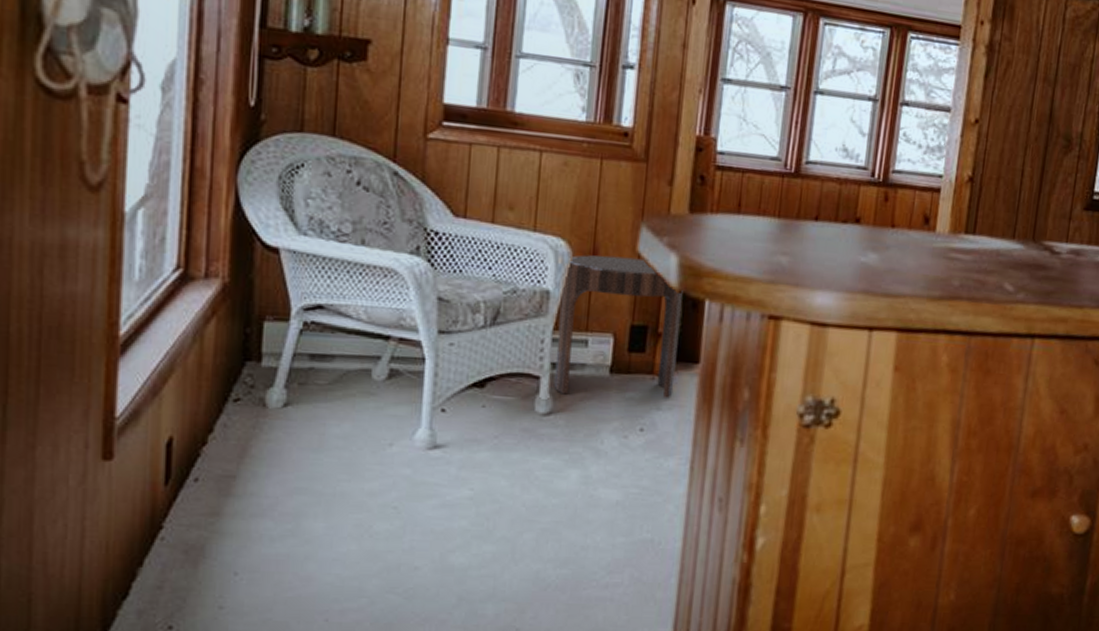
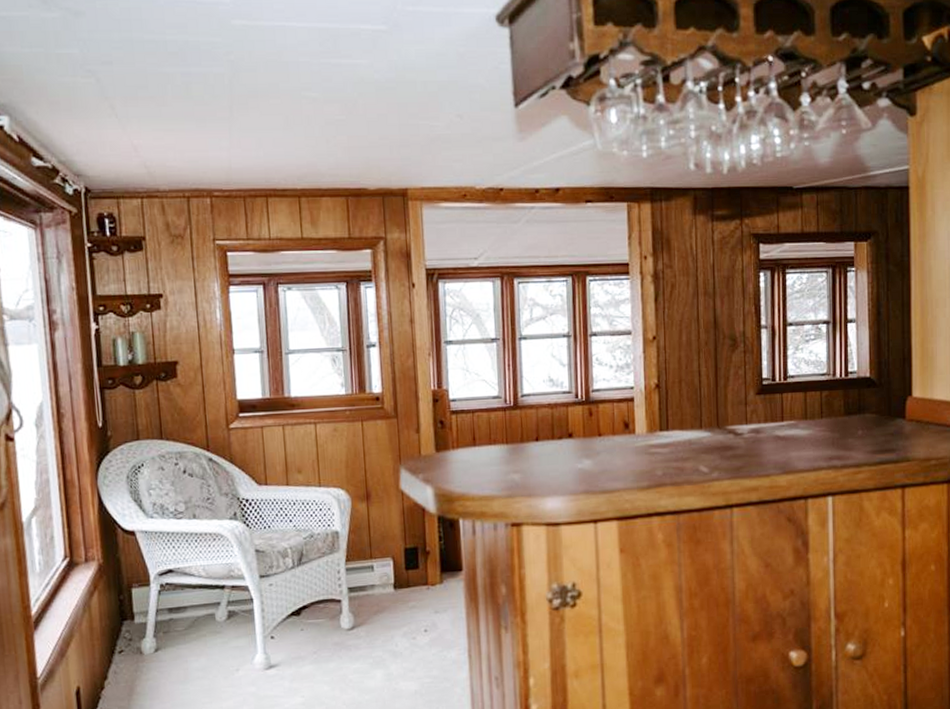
side table: present [553,255,683,399] -> none [346,494,446,612]

